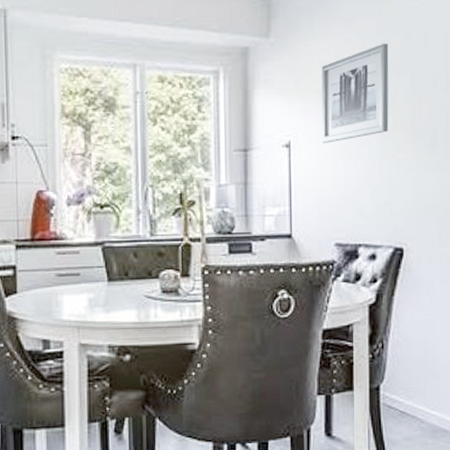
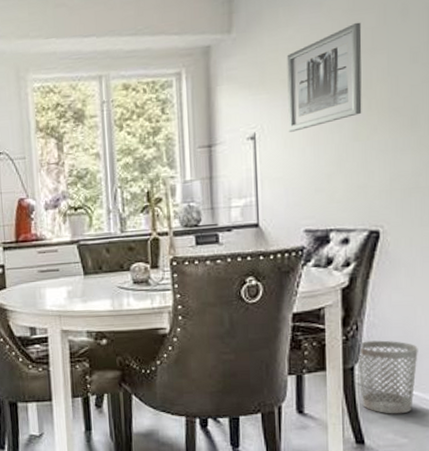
wastebasket: none [382,359,437,435] -> present [357,340,418,414]

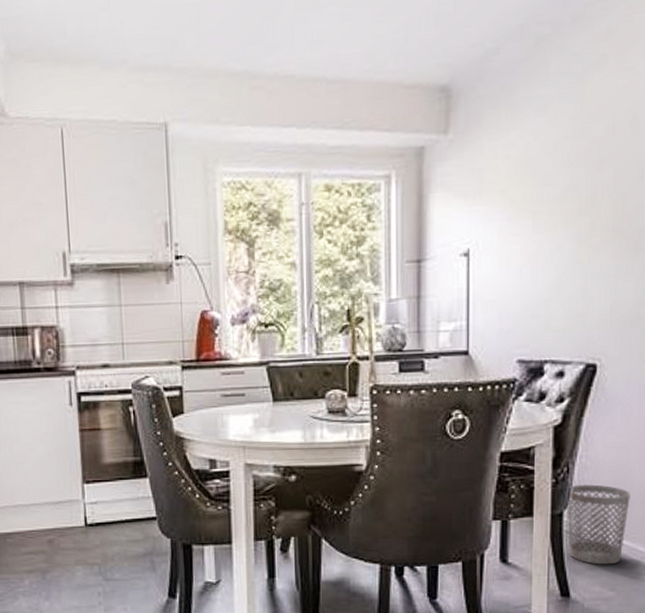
wall art: present [287,22,362,132] -> none [506,131,589,250]

